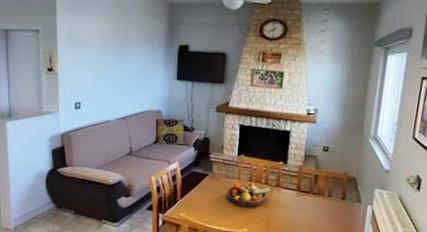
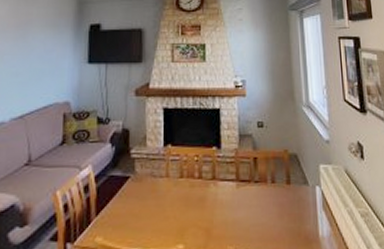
fruit bowl: present [226,182,272,208] -> none [153,178,207,214]

